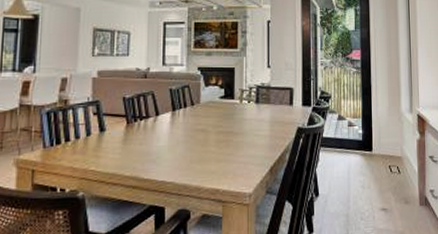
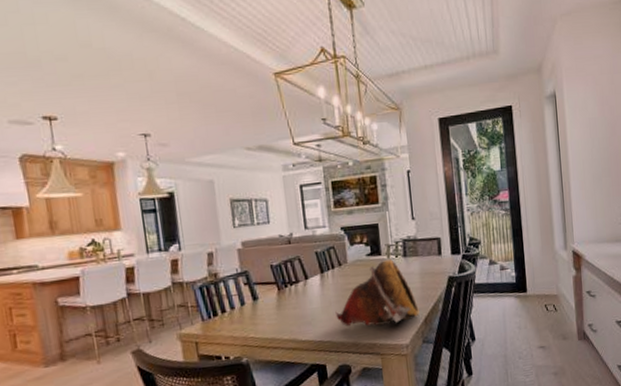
decorative bowl: none [182,104,266,171] -> present [335,260,420,327]

